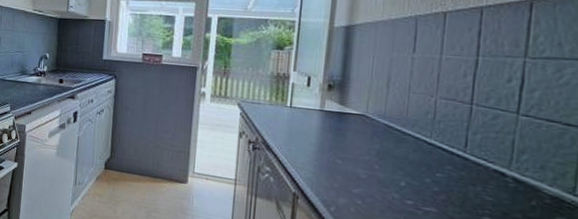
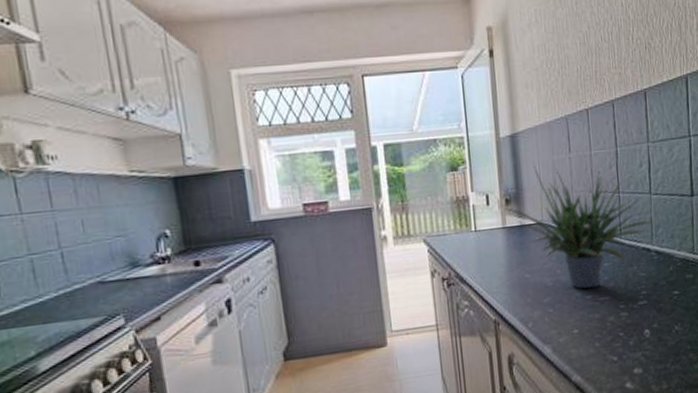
potted plant: none [325,55,517,196] -> present [504,162,654,289]

